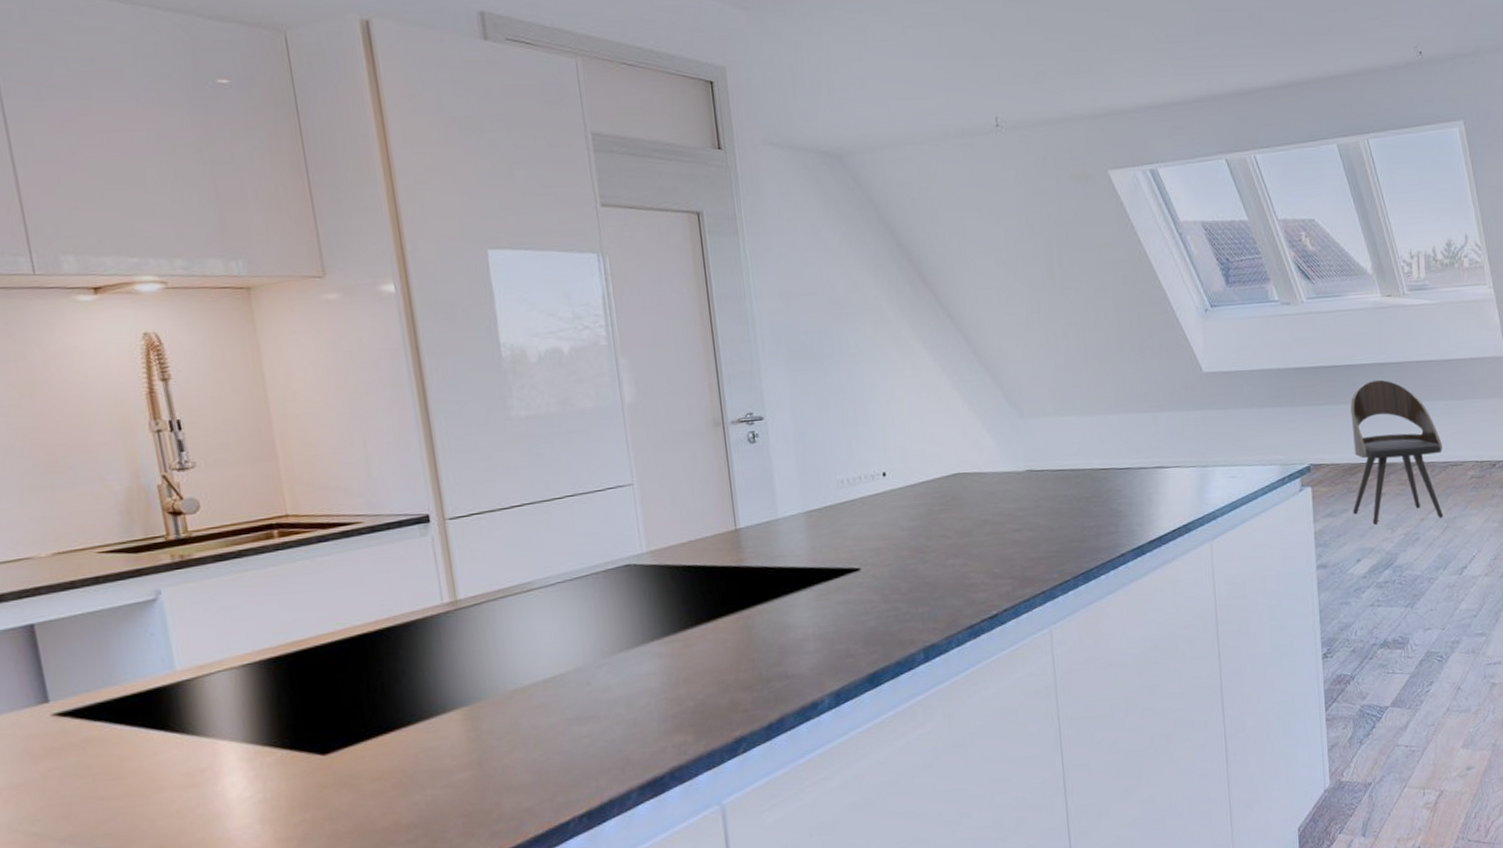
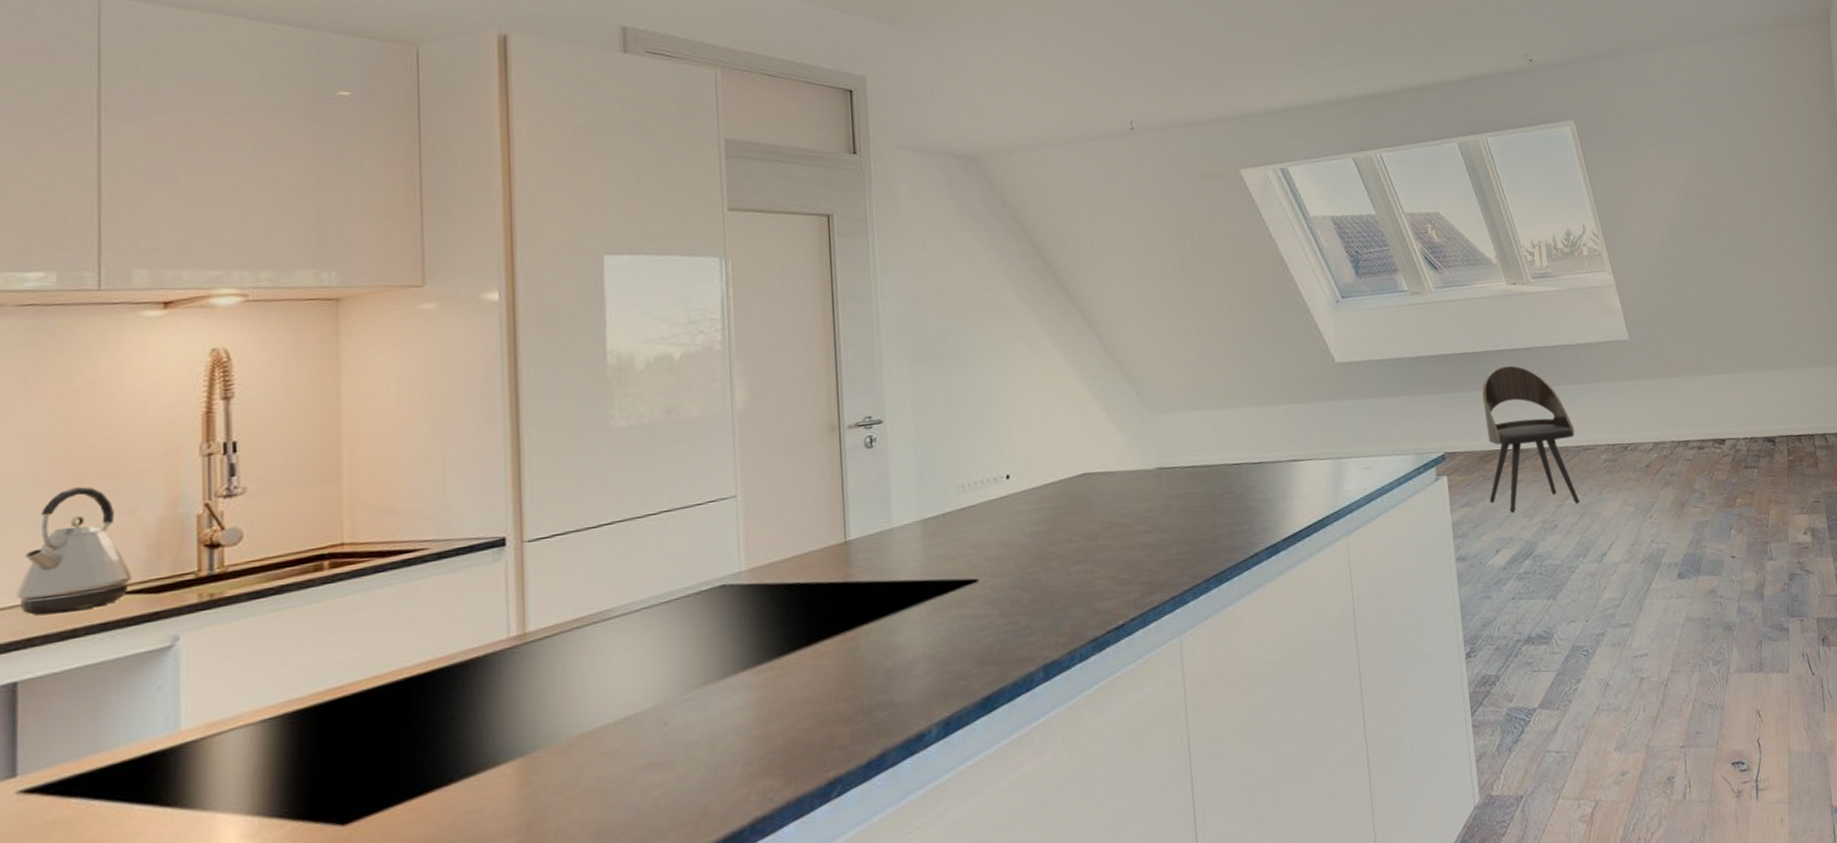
kettle: none [17,456,113,569] -> present [15,486,133,616]

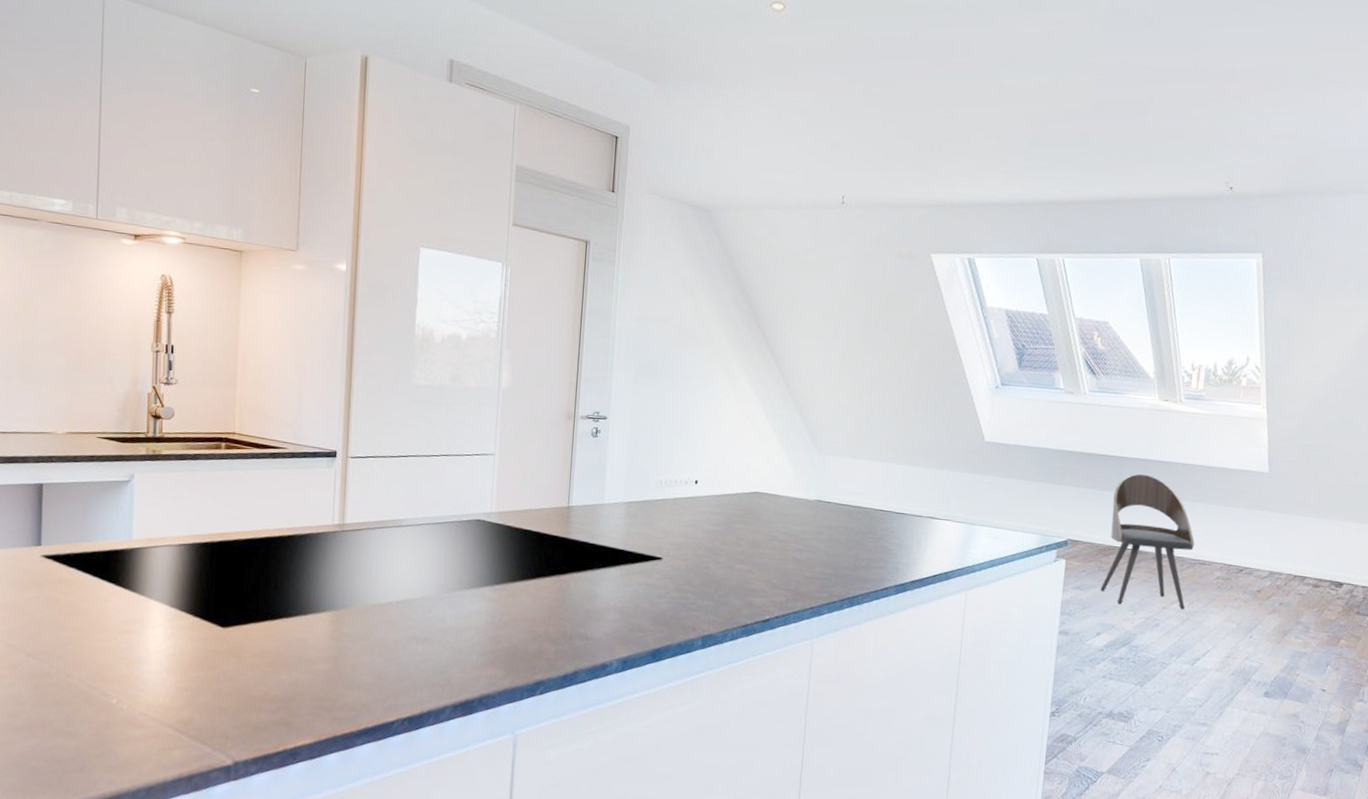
kettle: present [15,486,133,616] -> none [43,358,109,444]

